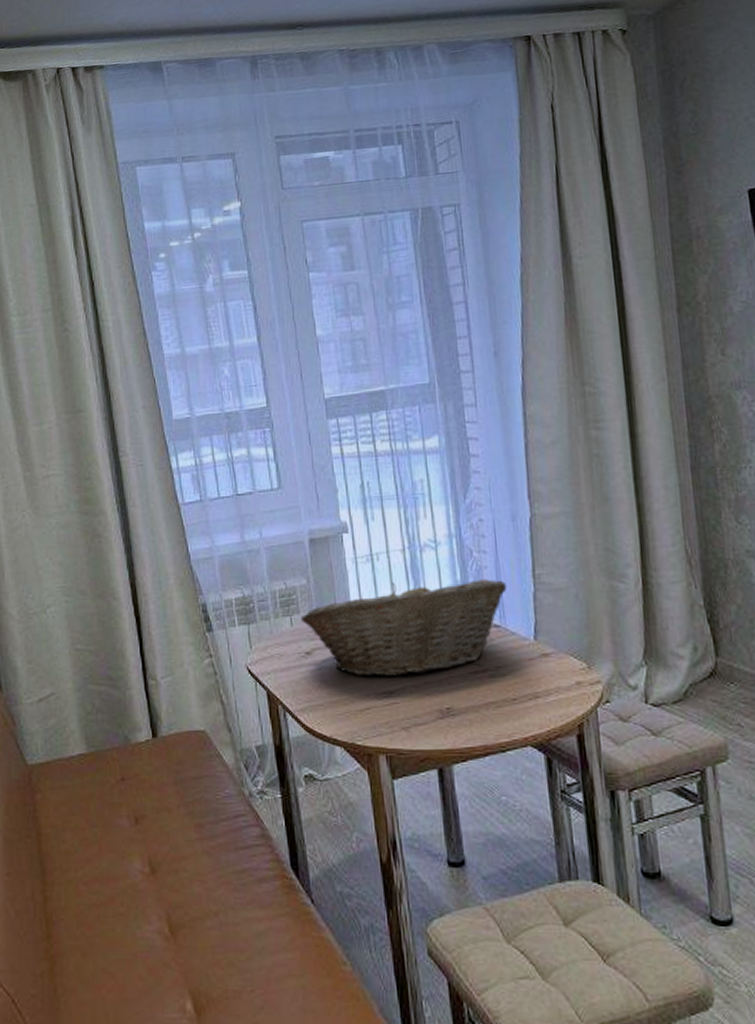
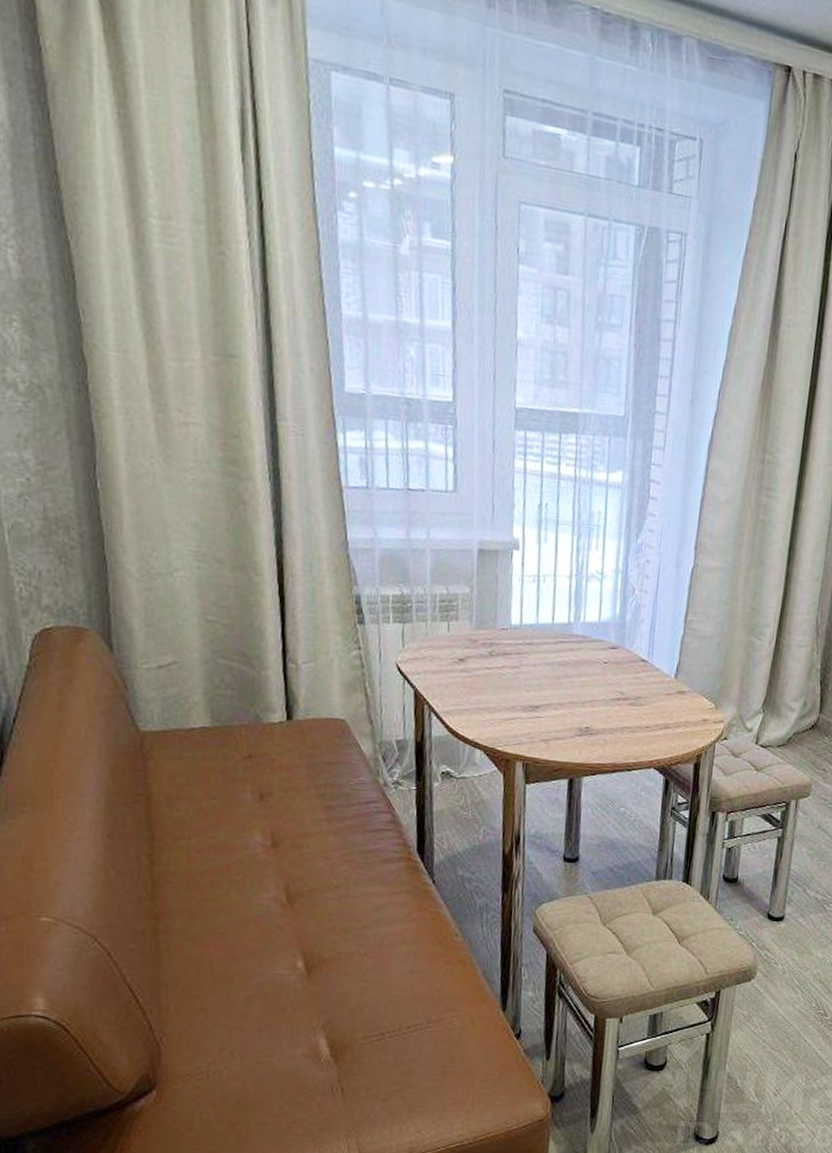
fruit basket: present [301,579,507,677] -> none [459,606,660,695]

